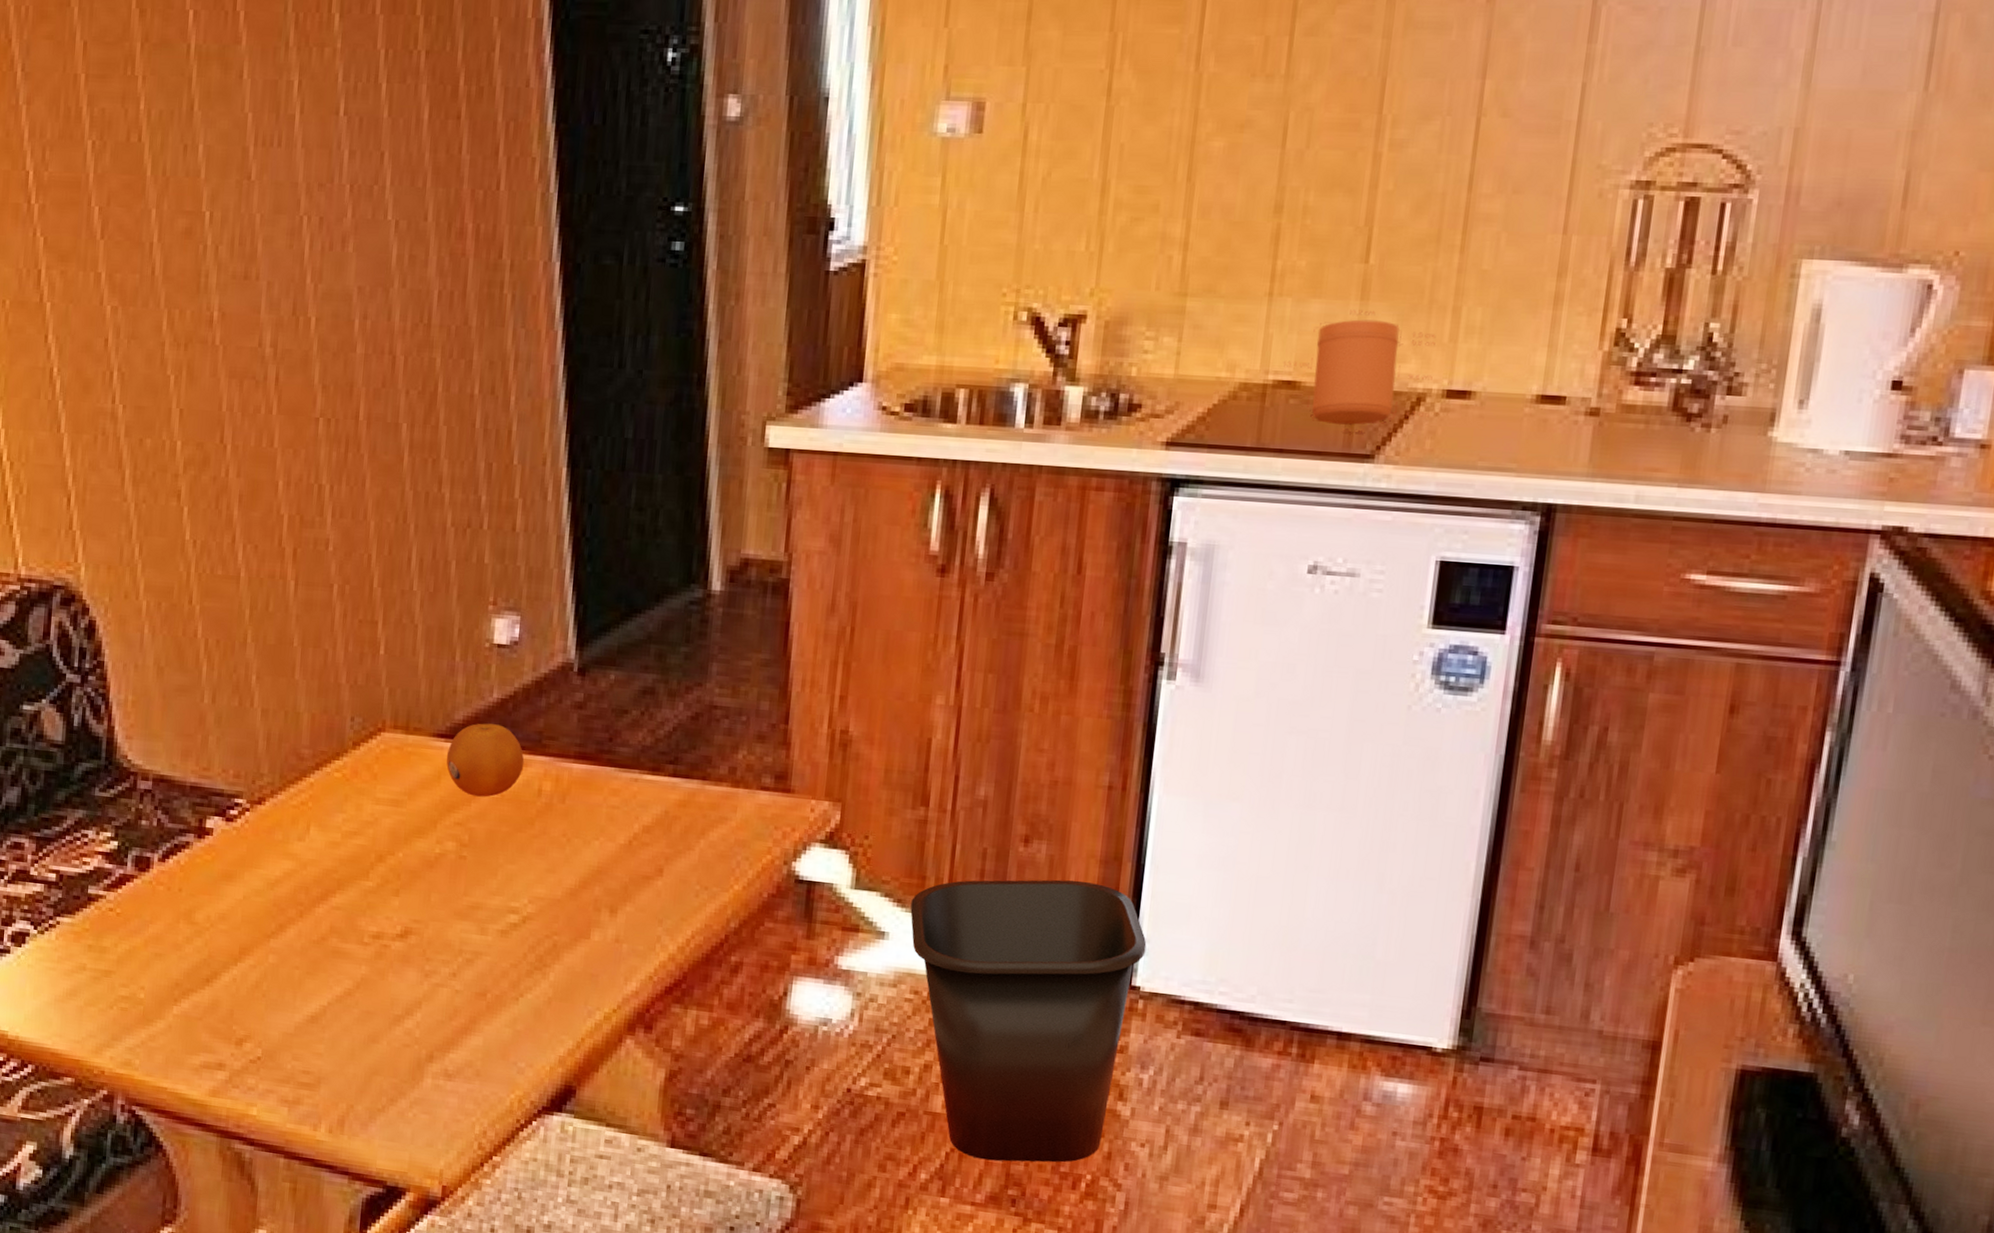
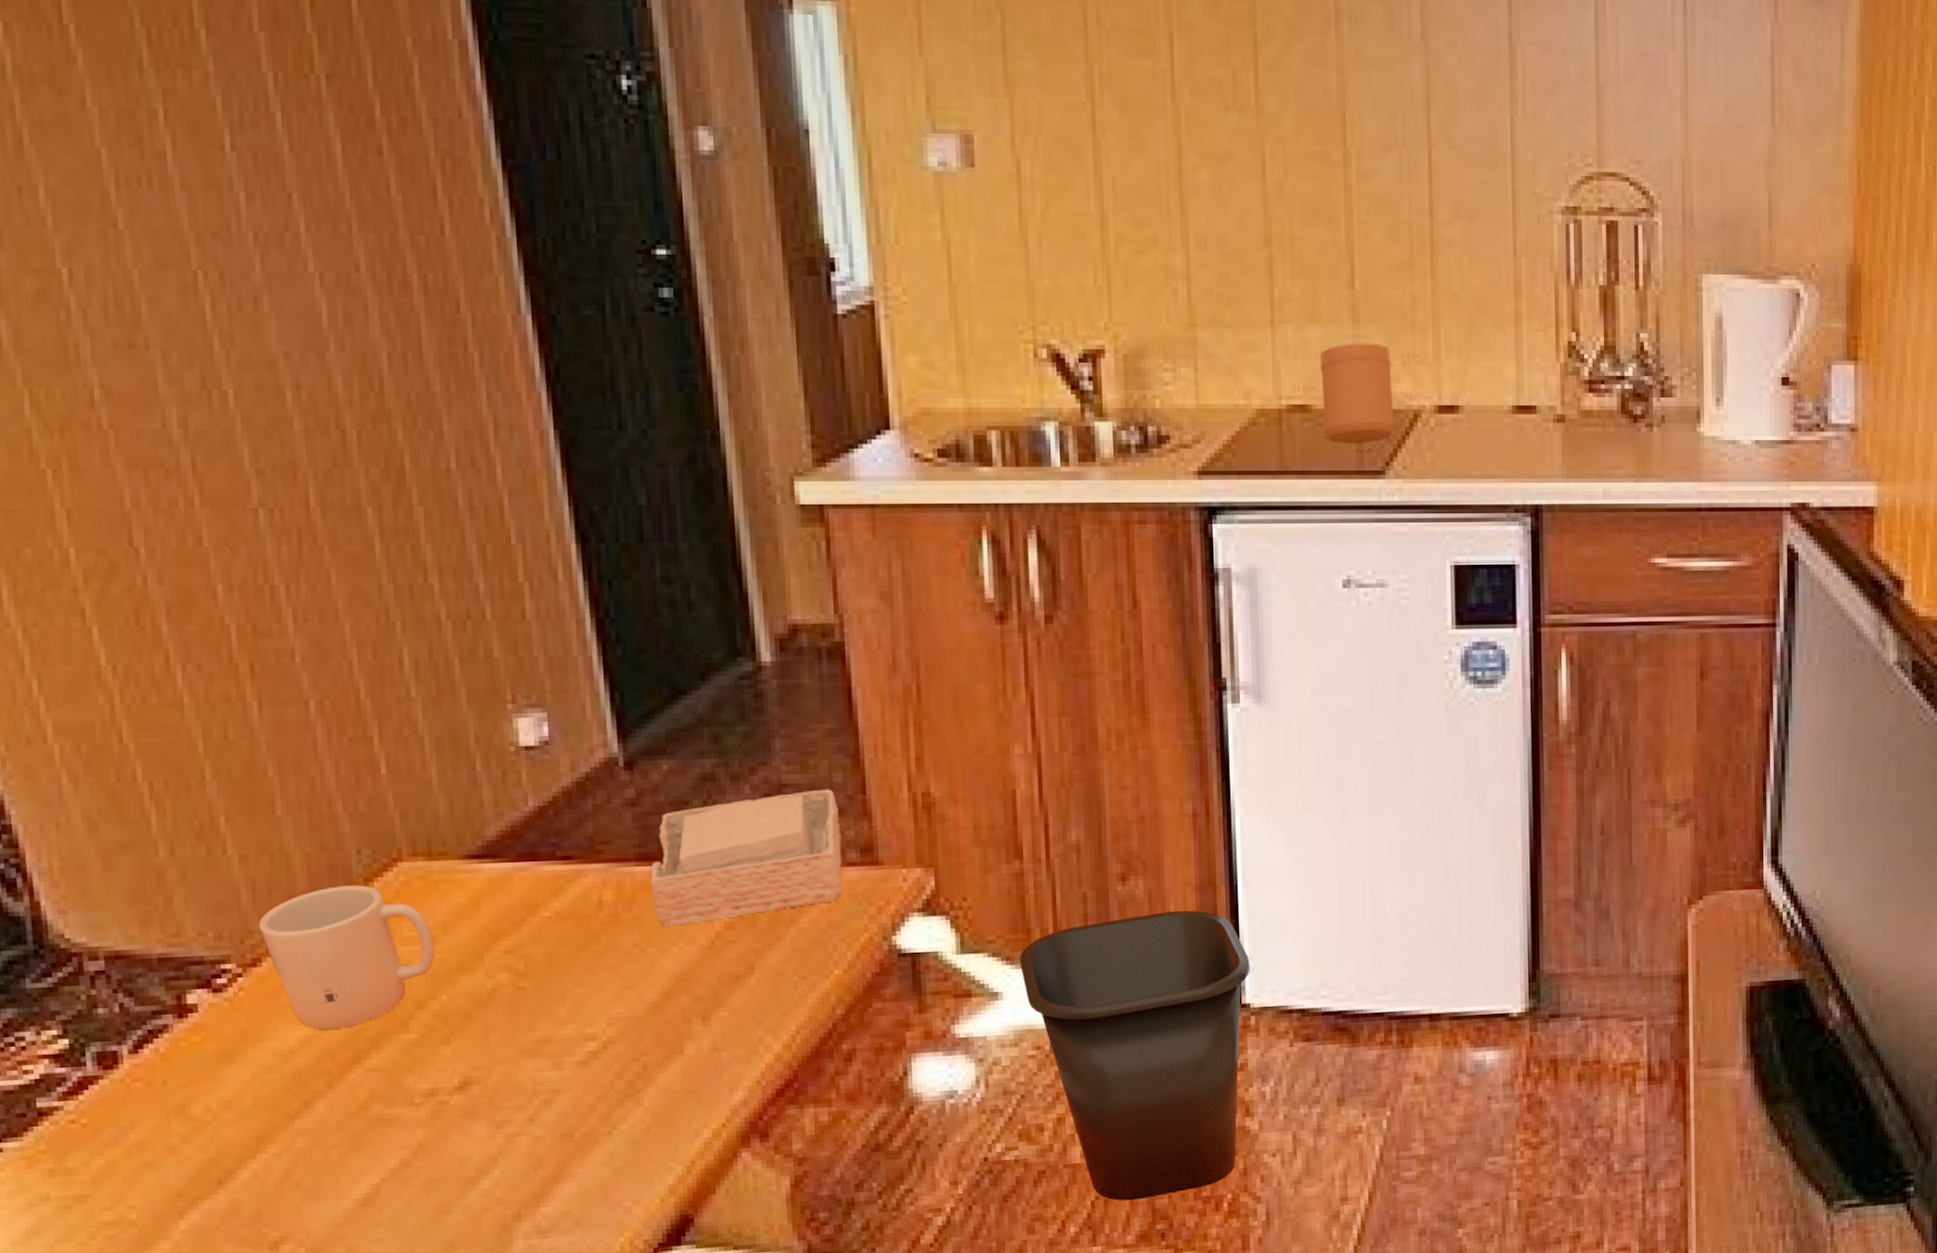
mug: none [267,745,400,868] -> present [258,885,435,1030]
fruit: present [446,723,525,797] -> none [482,835,578,919]
napkin holder: none [584,714,761,823] -> present [650,789,843,927]

